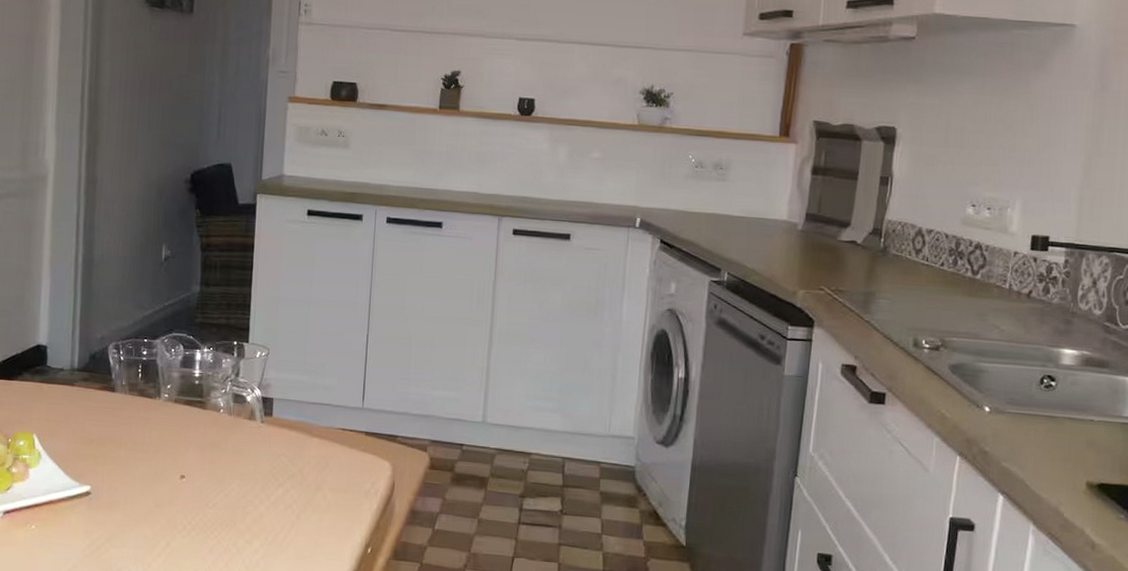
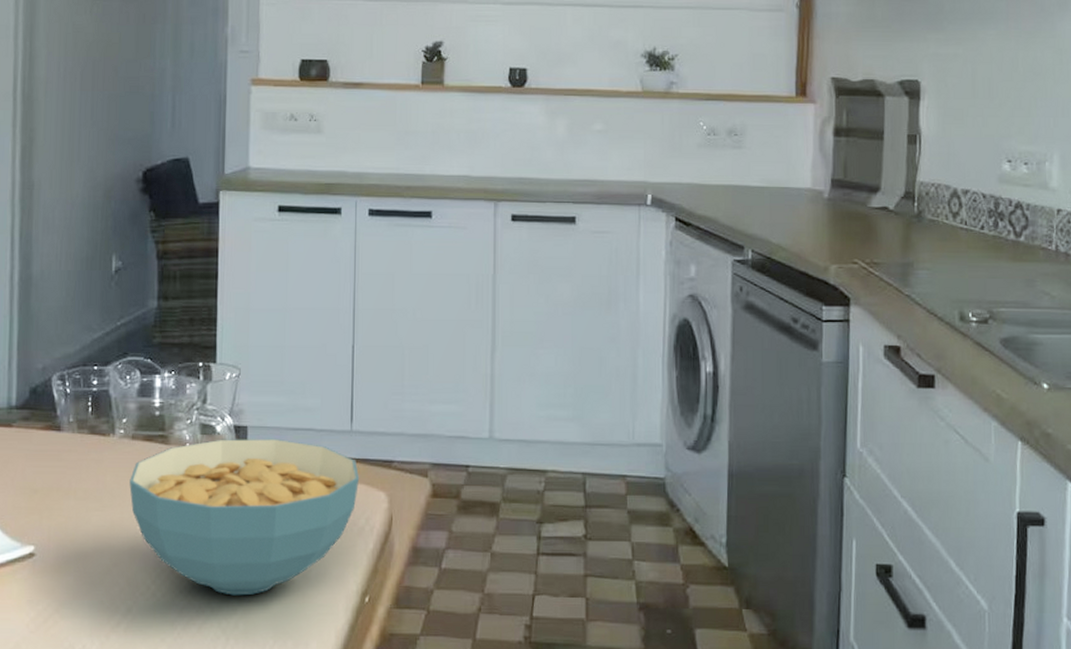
cereal bowl: none [171,407,368,540] -> present [129,439,360,596]

